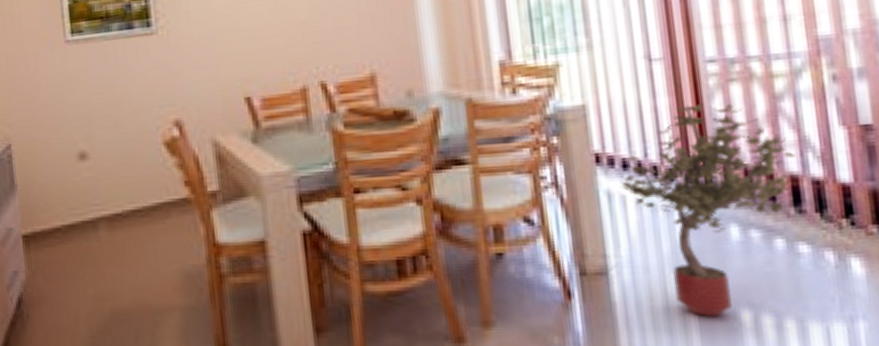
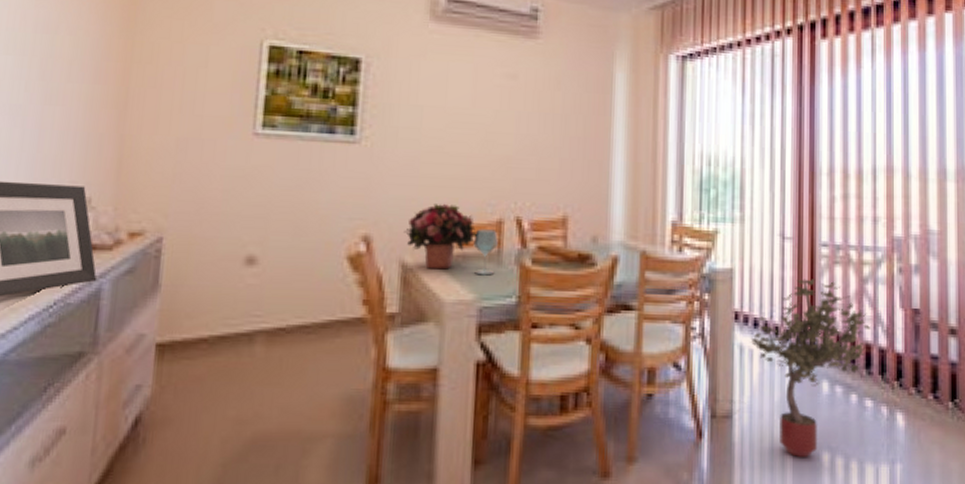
bouquet: none [211,78,283,146] -> present [404,203,477,270]
wine glass: none [280,98,307,146] -> present [473,229,498,276]

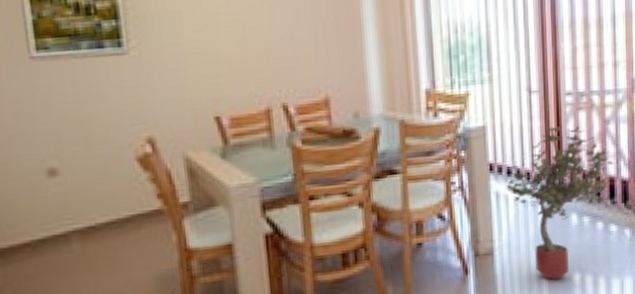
bouquet: present [404,203,477,270] -> none [183,99,249,161]
wine glass: present [473,229,498,276] -> none [246,118,270,160]

